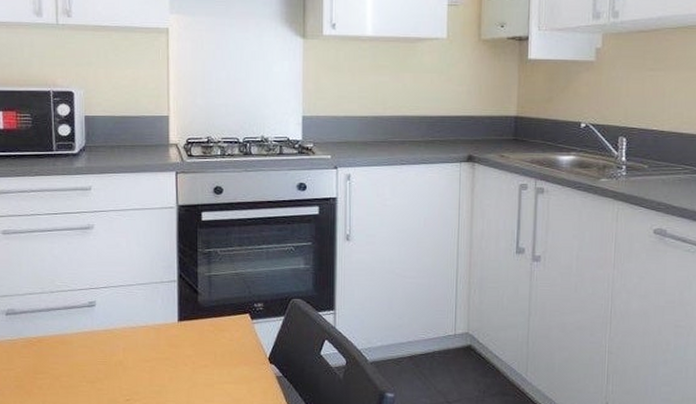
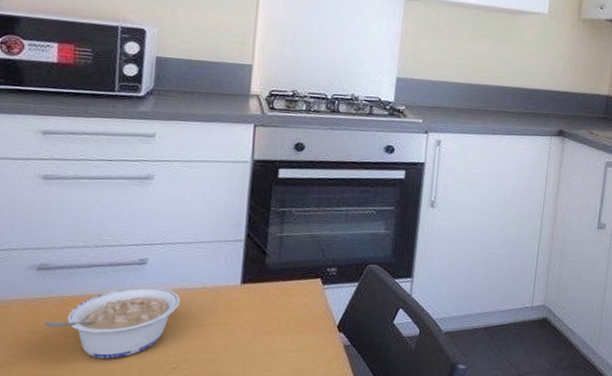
legume: none [16,326,128,393] -> present [43,286,181,359]

